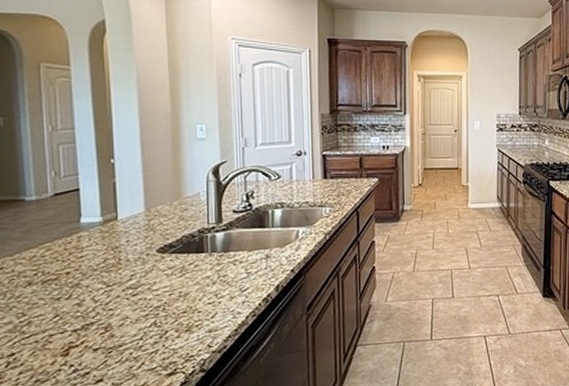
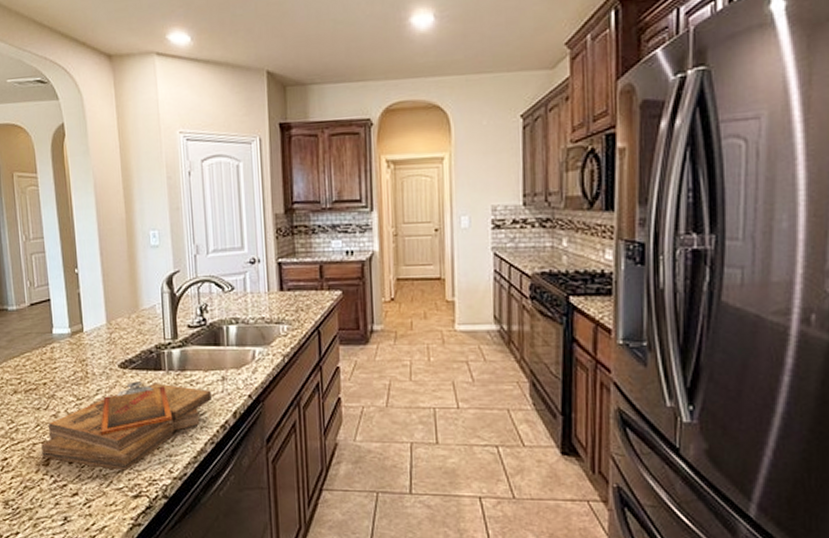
clipboard: none [60,264,256,351] -> present [41,381,213,471]

